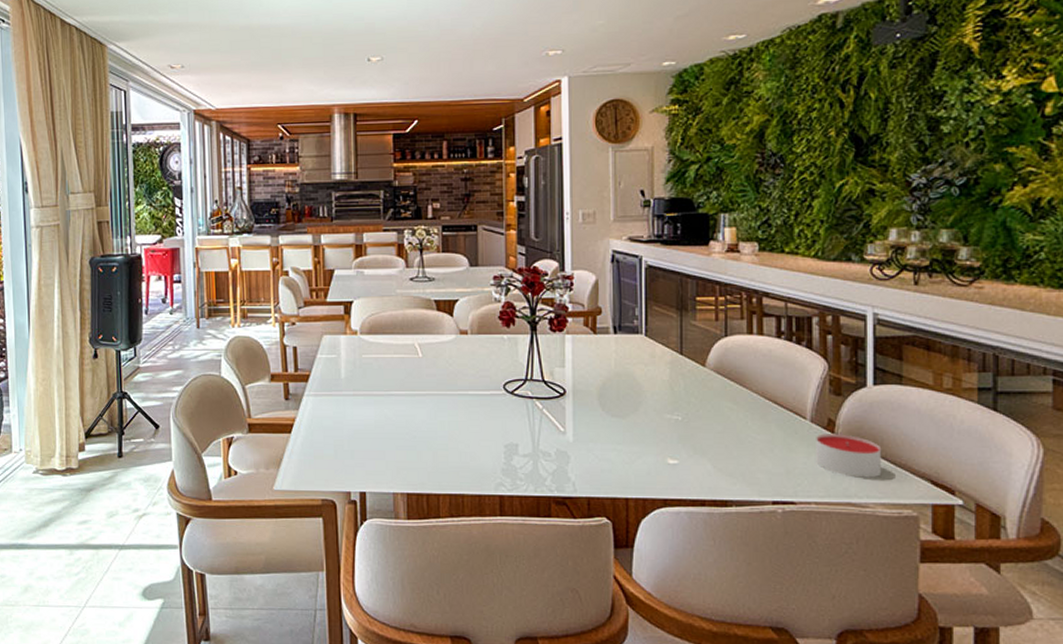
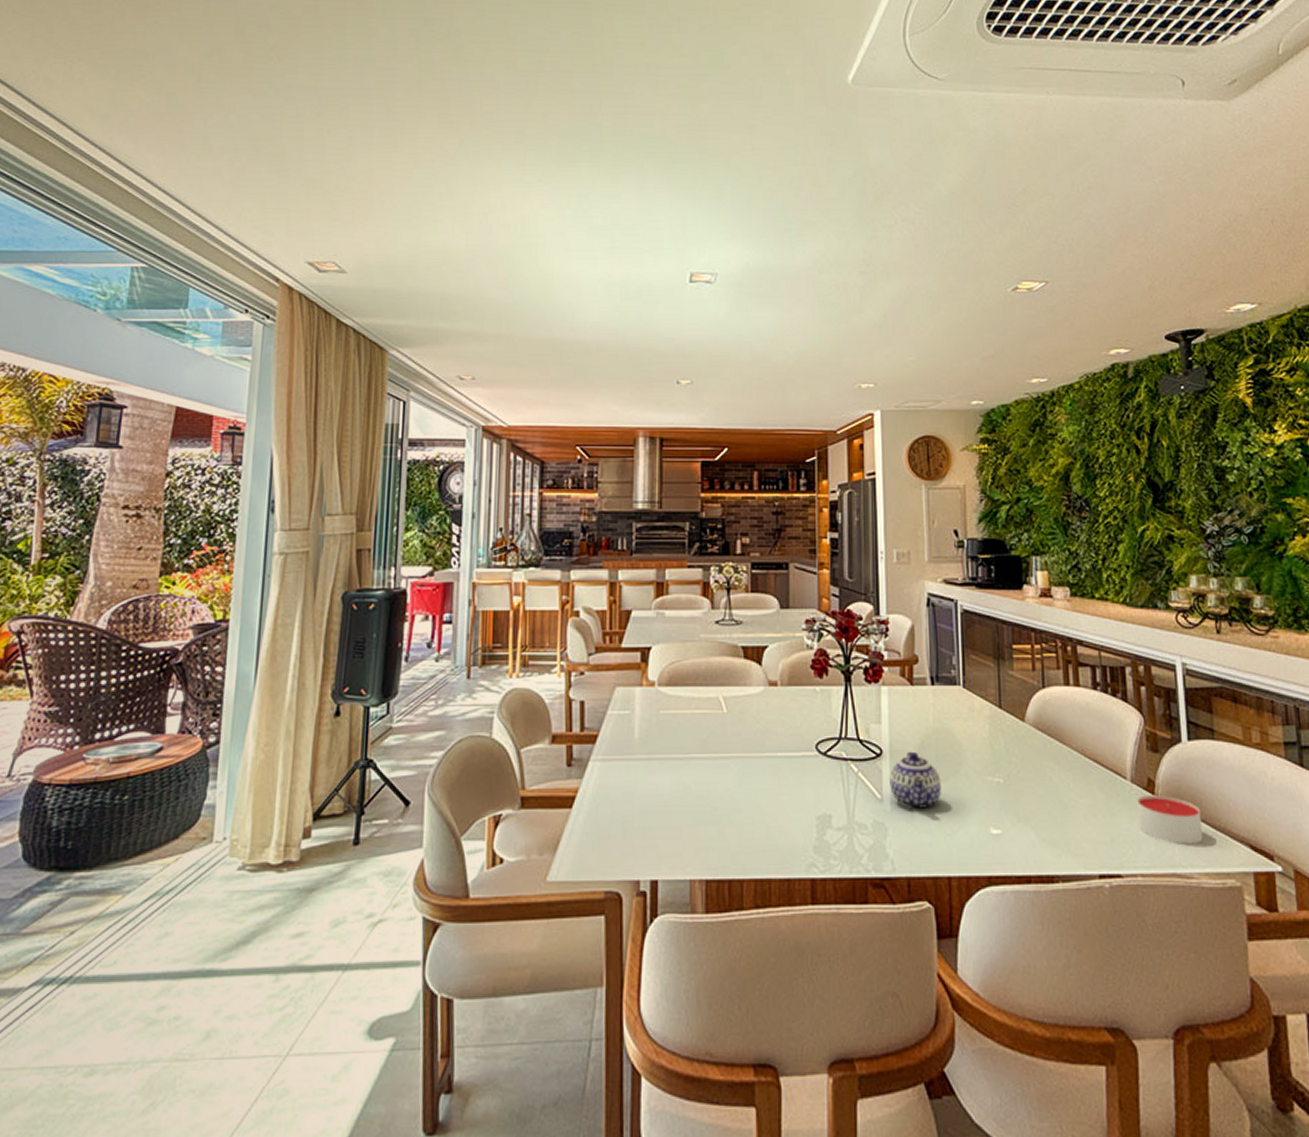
teapot: none [572,391,621,440] -> present [889,751,941,808]

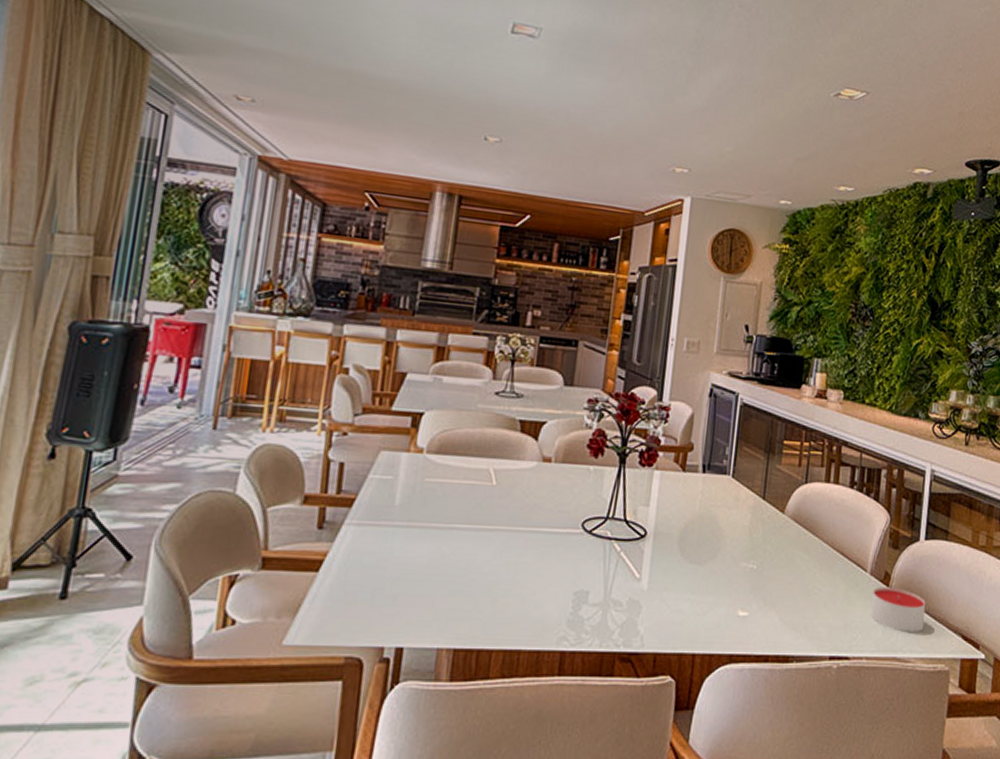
teapot: present [889,751,941,808] -> none [649,534,699,589]

